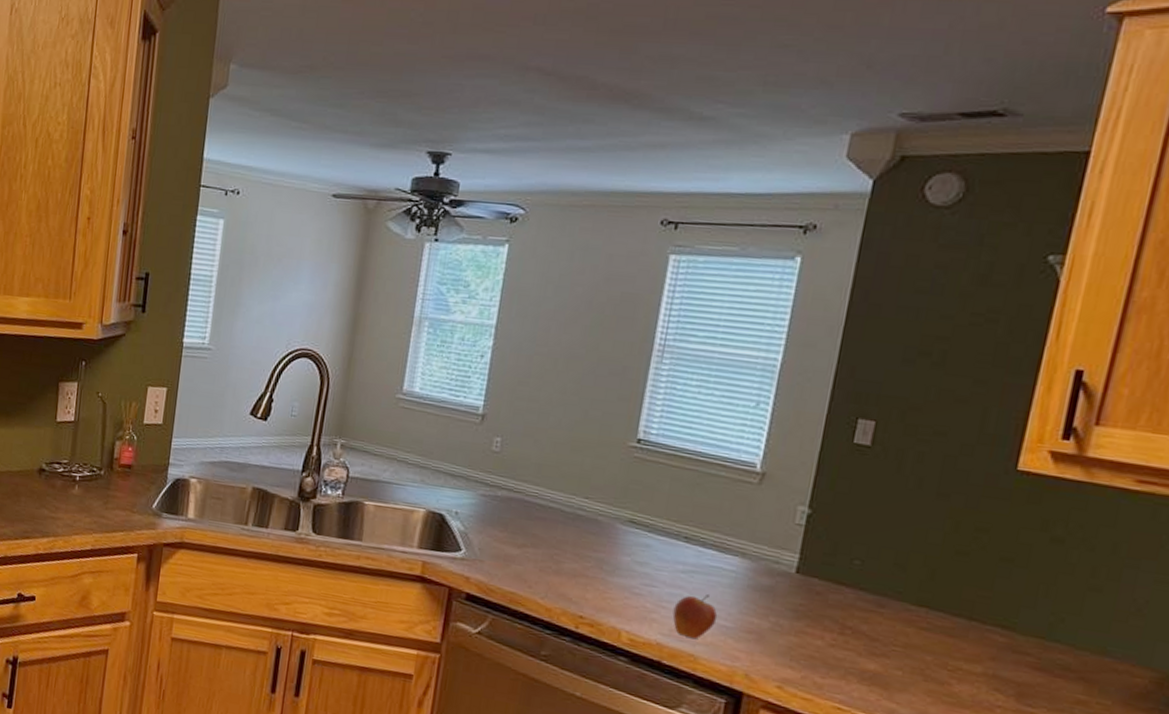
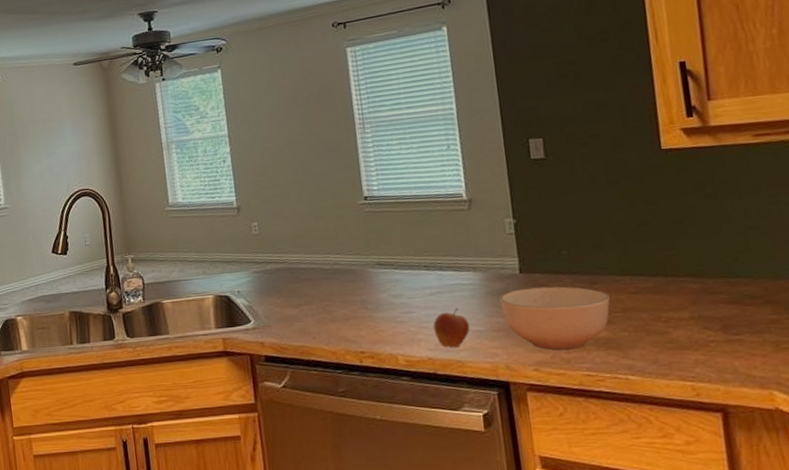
bowl: none [761,590,895,676] -> present [499,285,610,351]

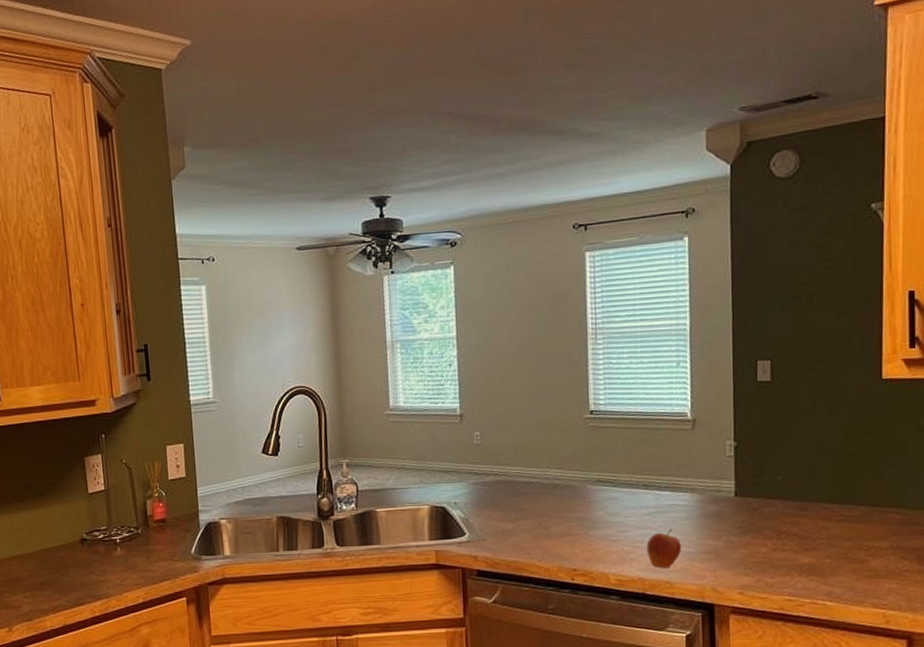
bowl: present [499,285,610,351] -> none [713,510,817,575]

